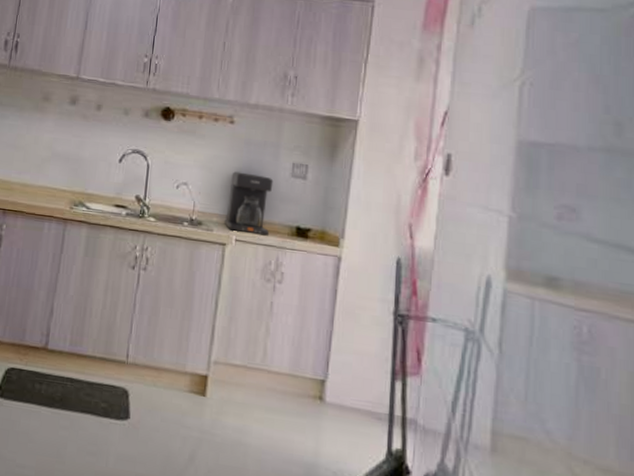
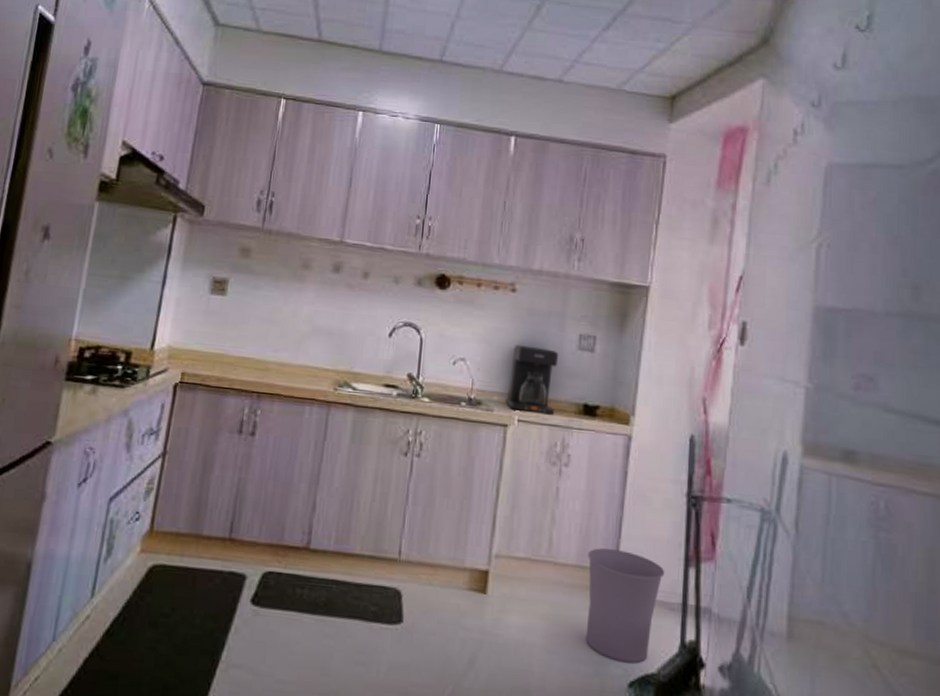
waste bin: none [297,359,373,467] -> present [585,548,665,663]

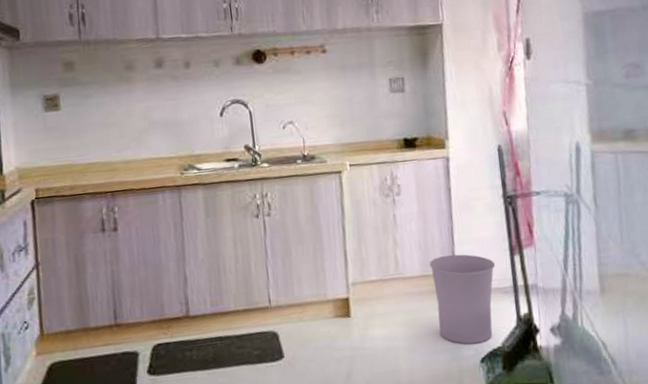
coffee maker: present [505,345,559,415] -> none [334,97,380,157]

